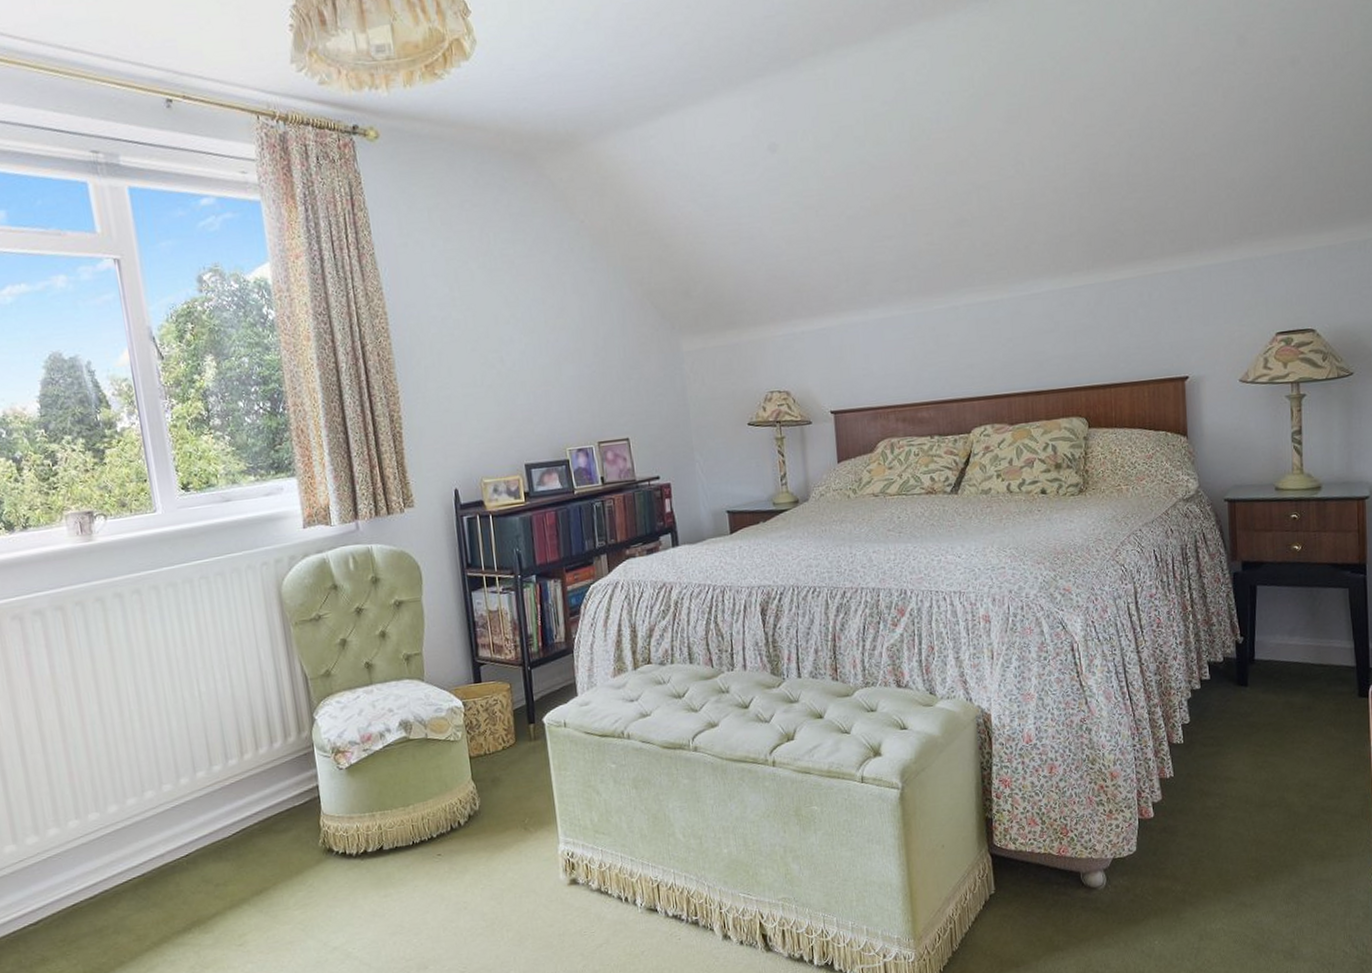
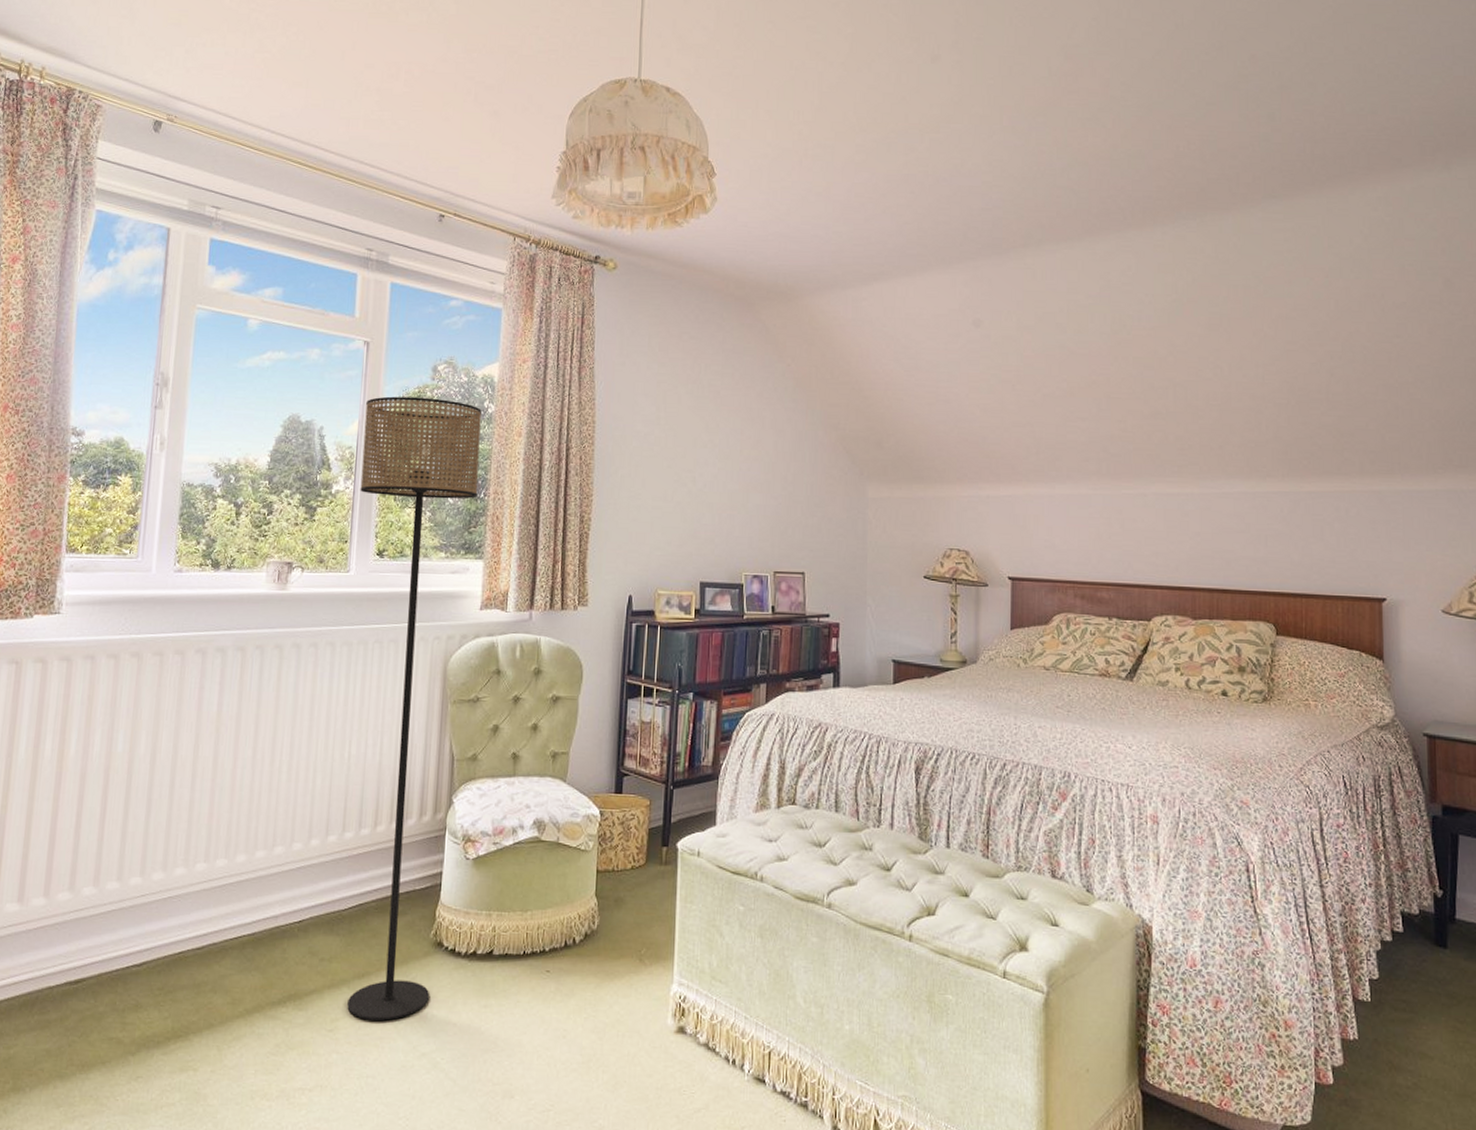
floor lamp: none [132,311,331,930] -> present [347,396,482,1021]

